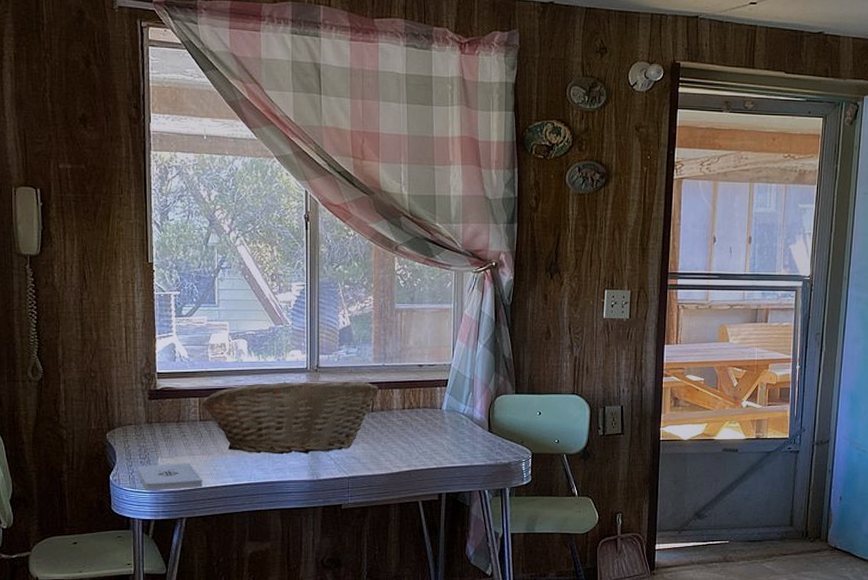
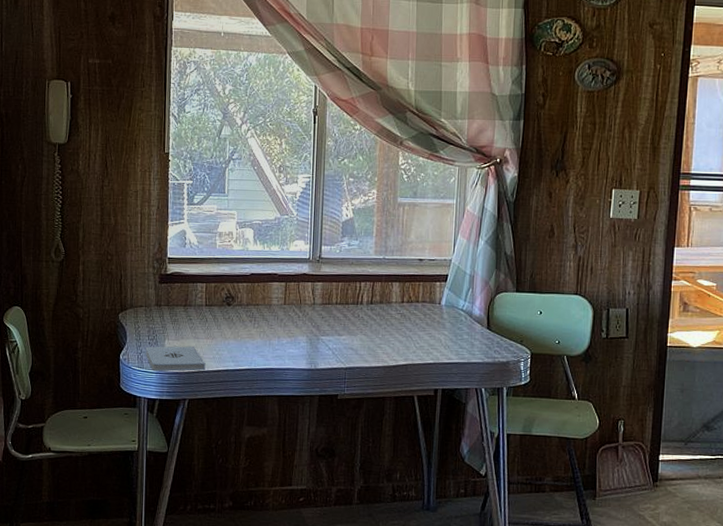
fruit basket: present [201,380,378,455] -> none [207,271,378,343]

